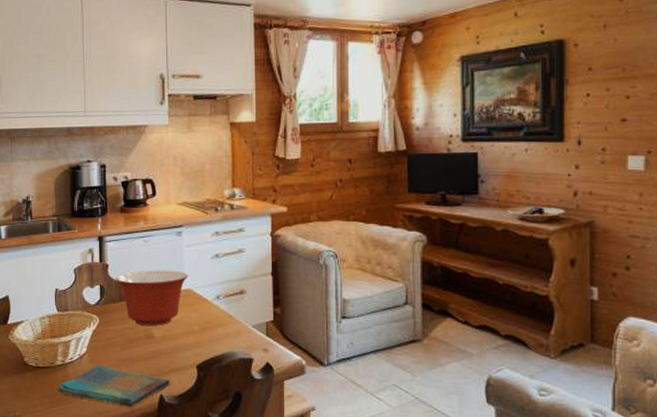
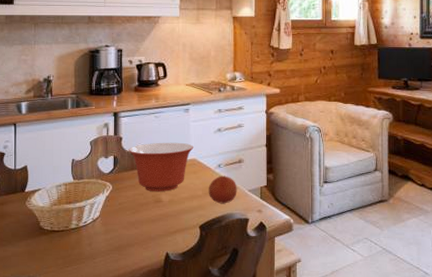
dish towel: present [57,365,170,408] -> none [71,227,175,265]
fruit: none [206,308,239,341] -> present [208,175,237,204]

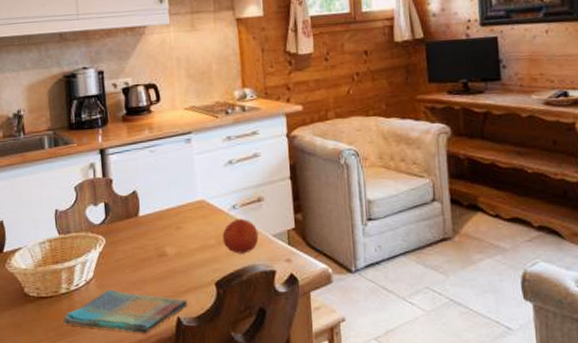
dish towel: none [71,227,175,265] -> present [63,289,187,334]
mixing bowl: present [128,142,194,192] -> none [121,181,201,244]

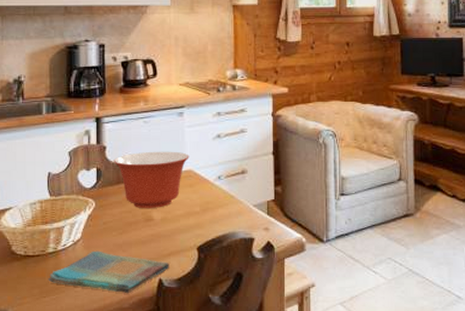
mixing bowl: none [121,181,201,244] -> present [113,151,189,209]
fruit: present [222,218,259,254] -> none [207,188,241,221]

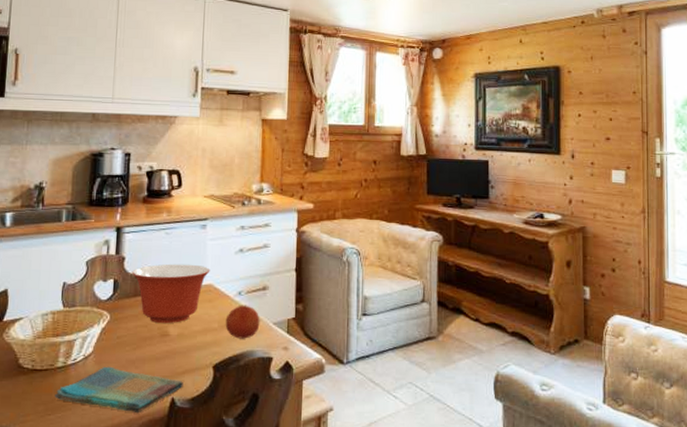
fruit: none [207,188,241,221] -> present [225,305,260,339]

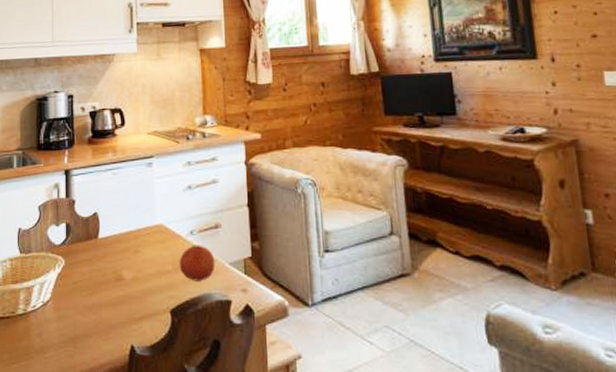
dish towel: present [55,366,183,414] -> none [18,313,142,362]
mixing bowl: present [132,264,210,324] -> none [83,204,160,268]

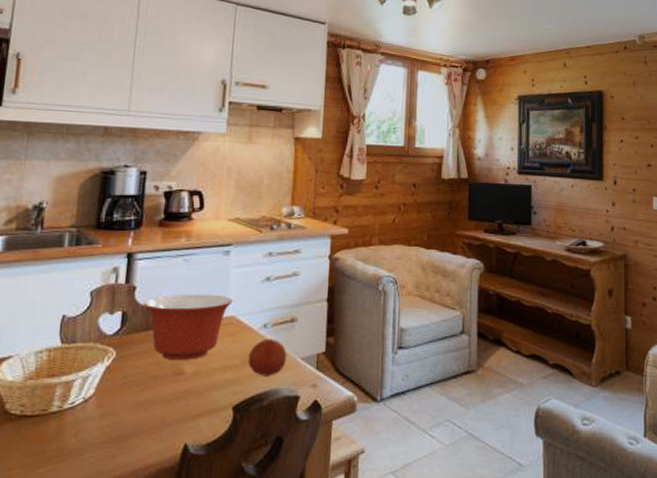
mixing bowl: none [83,204,160,268] -> present [143,293,233,361]

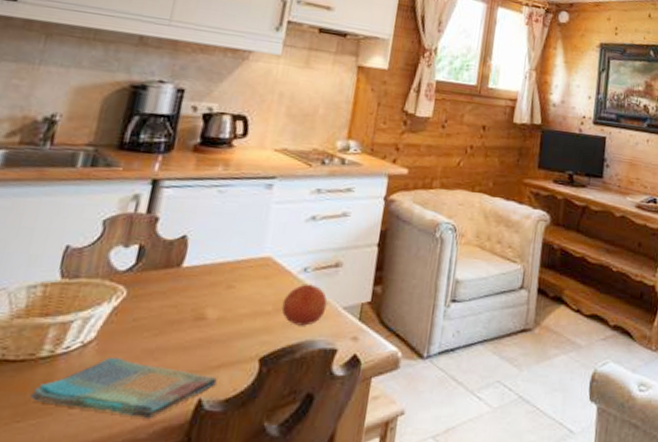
dish towel: none [47,410,198,463] -> present [30,357,217,420]
mixing bowl: present [143,293,233,361] -> none [165,229,271,305]

